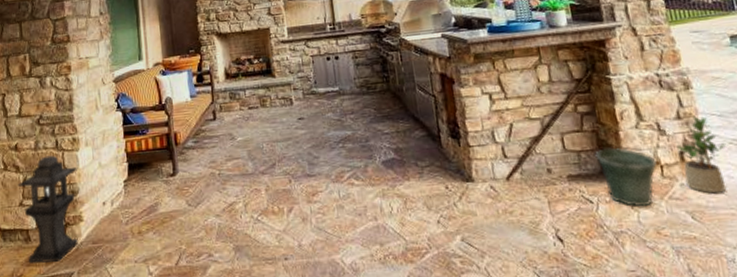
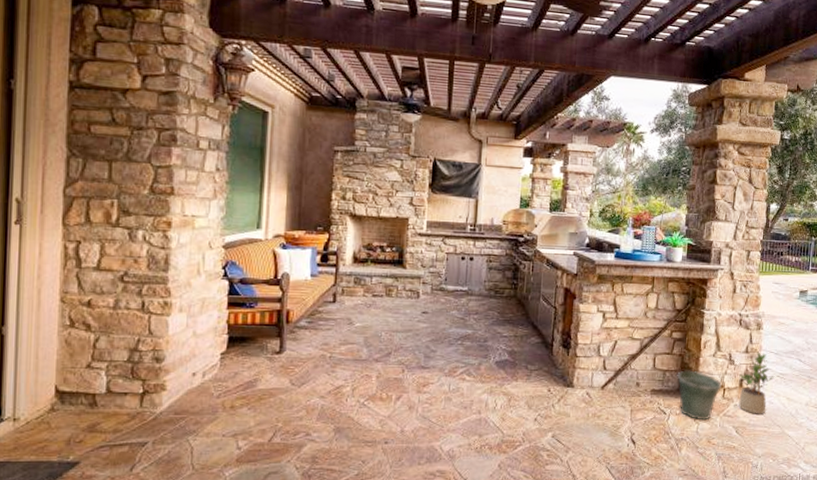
lantern: present [18,155,78,264] -> none [86,317,167,431]

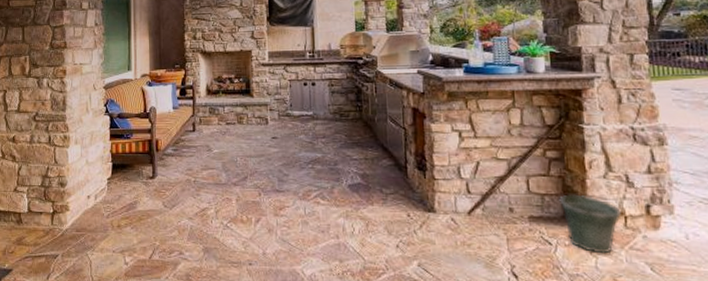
potted plant: present [738,352,774,414] -> none [645,172,695,249]

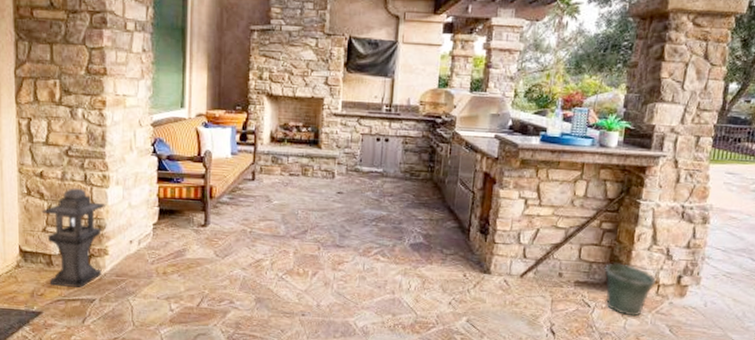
lantern: none [13,149,68,245] -> present [41,188,107,289]

